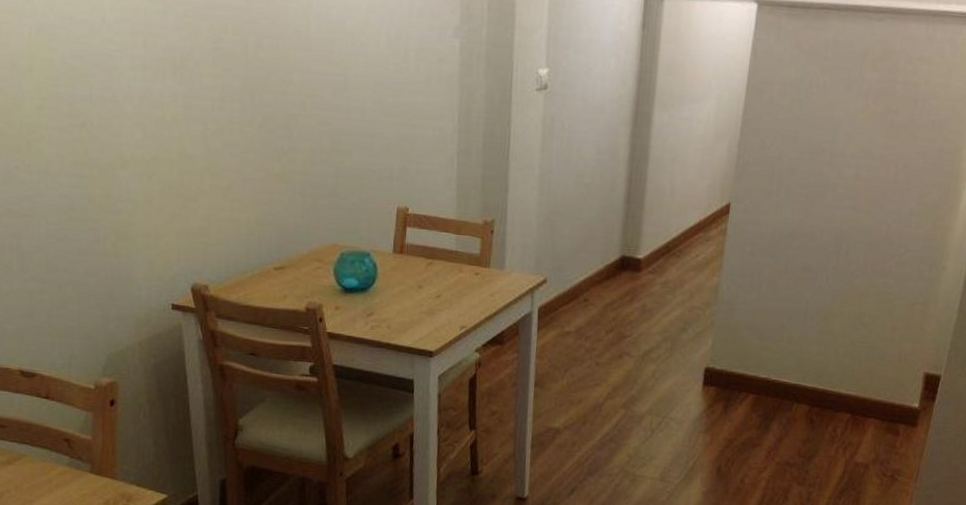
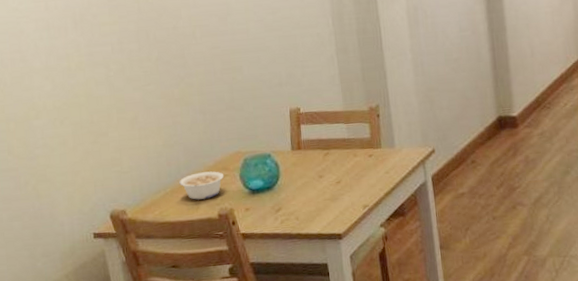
legume: none [268,259,316,289] -> present [179,171,224,200]

